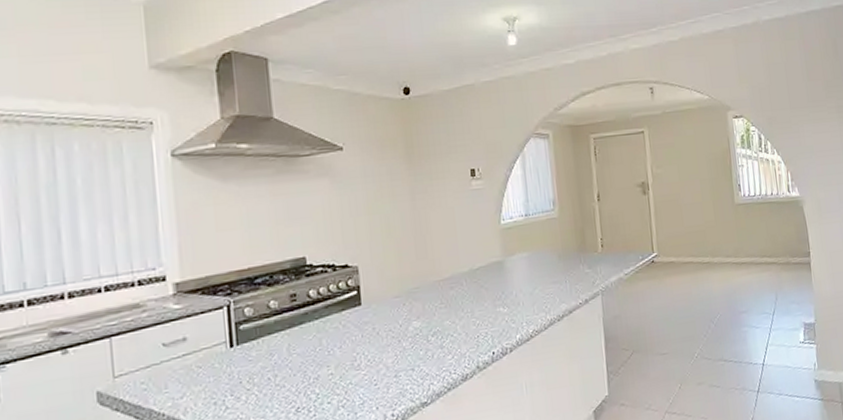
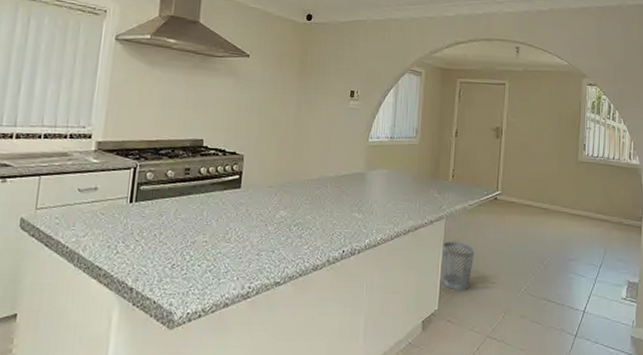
wastebasket: none [603,317,639,371] -> present [442,242,475,291]

